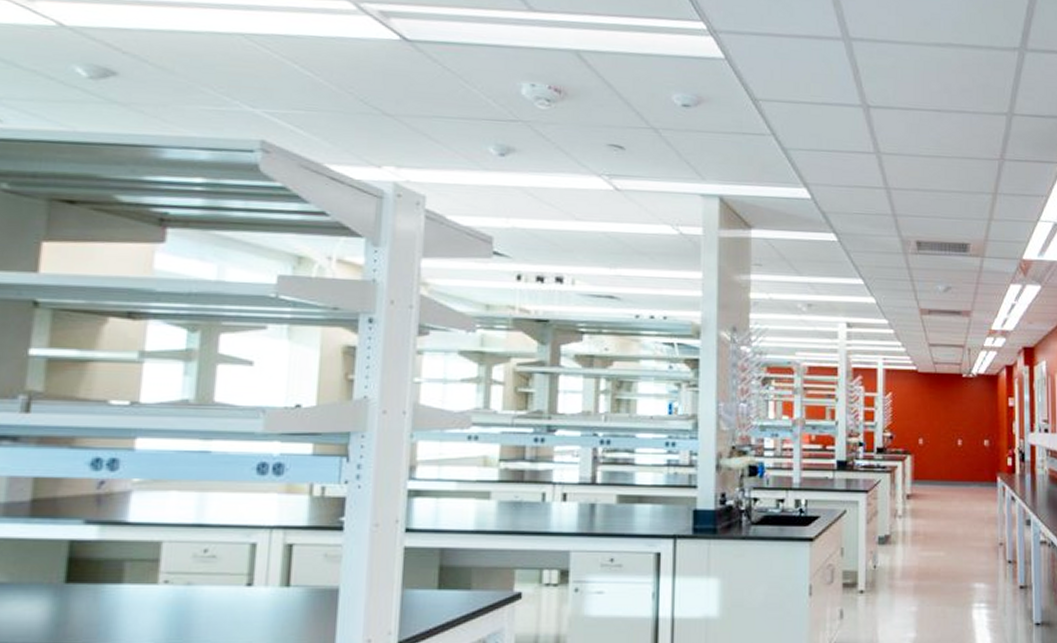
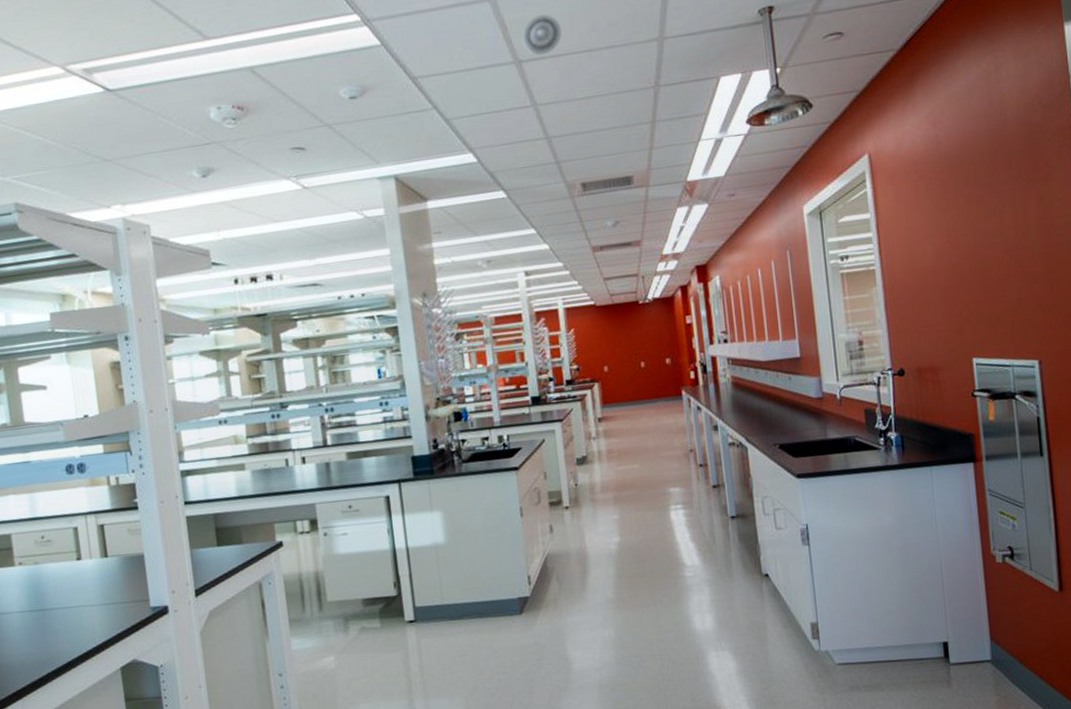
smoke detector: none [872,65,914,105] -> present [522,14,562,55]

